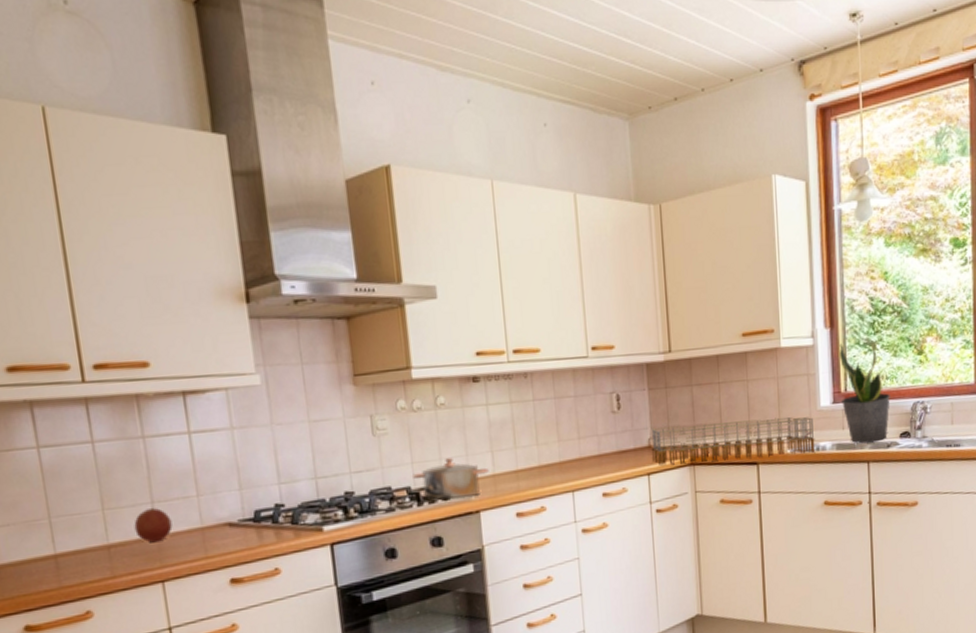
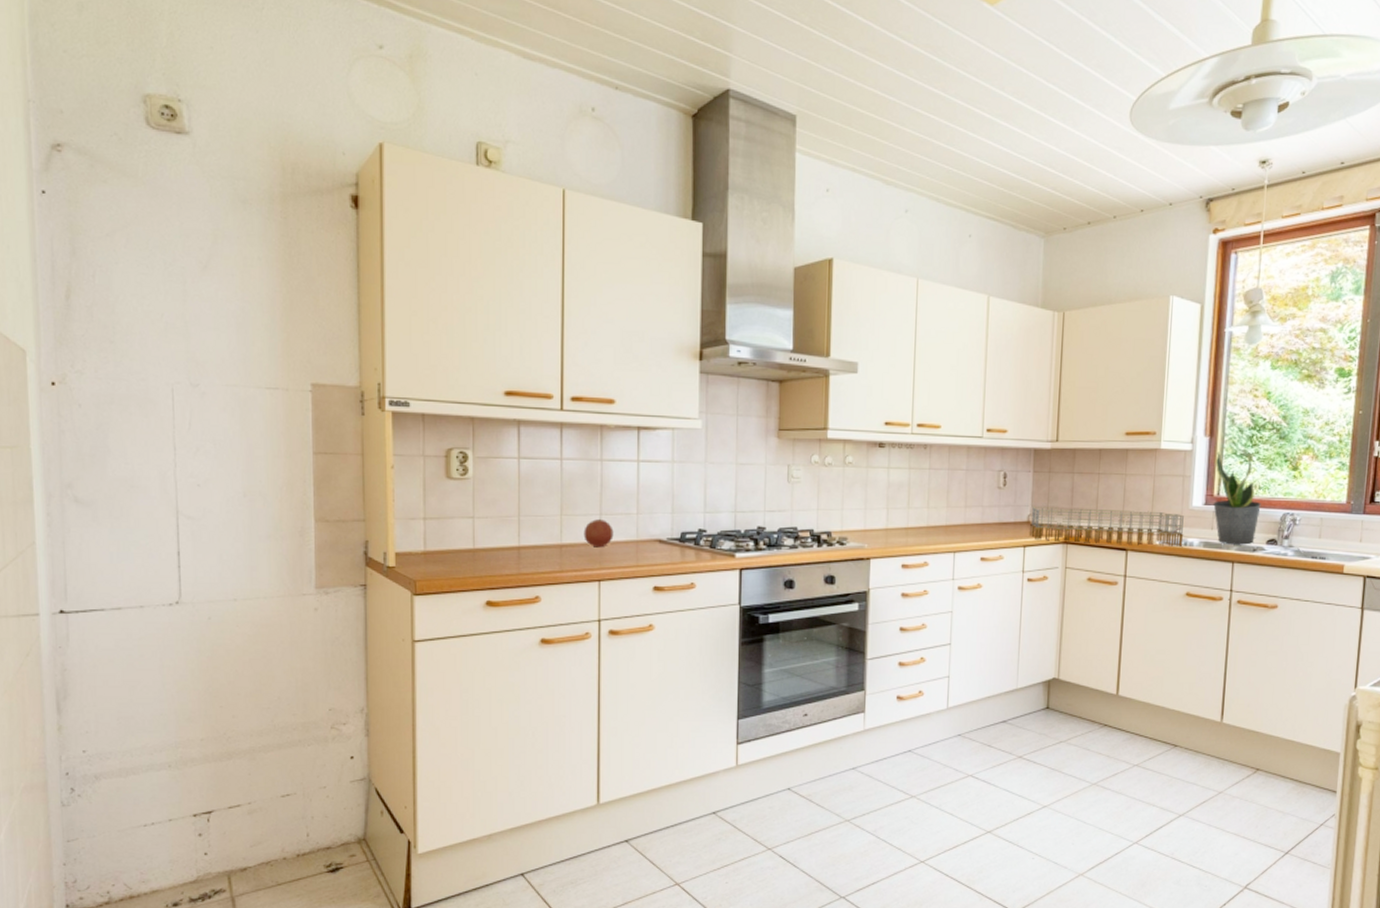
cooking pot: present [413,458,489,501] -> none [817,509,883,546]

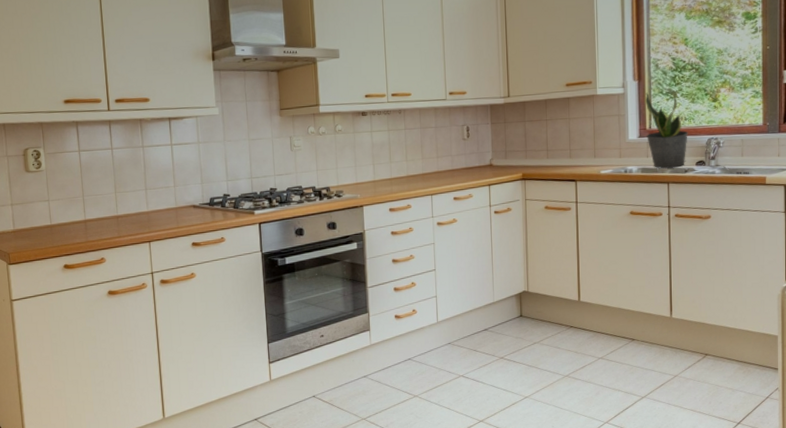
fruit: present [583,518,614,548] -> none [134,192,158,216]
dish rack: present [1029,507,1184,546] -> none [491,147,624,179]

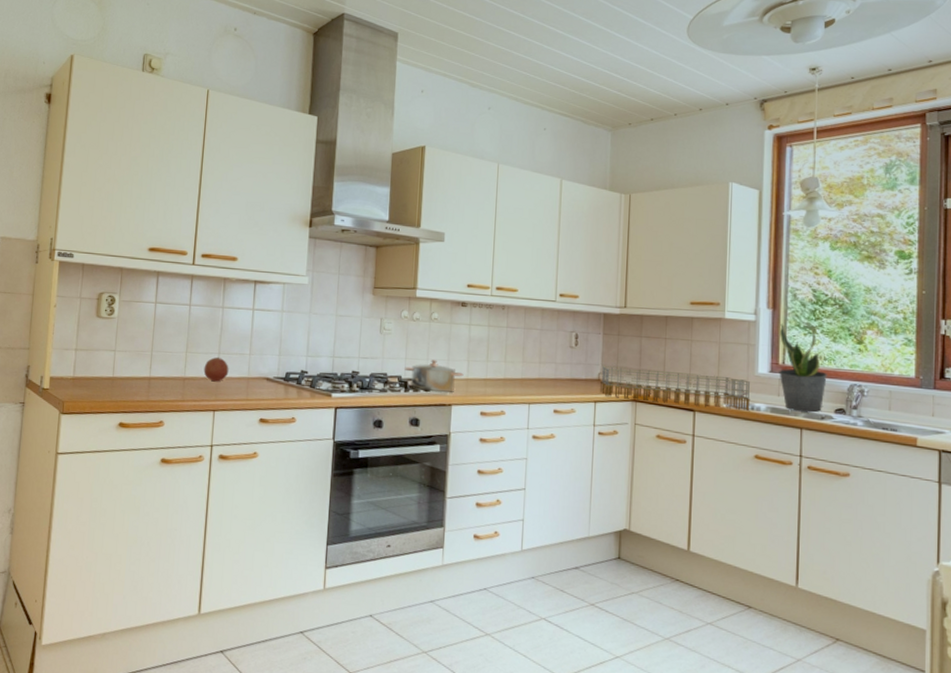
fruit: none [134,192,158,216] -> present [203,356,229,382]
cooking pot: none [317,168,371,197] -> present [404,360,464,393]
dish rack: none [491,147,624,179] -> present [599,366,751,411]

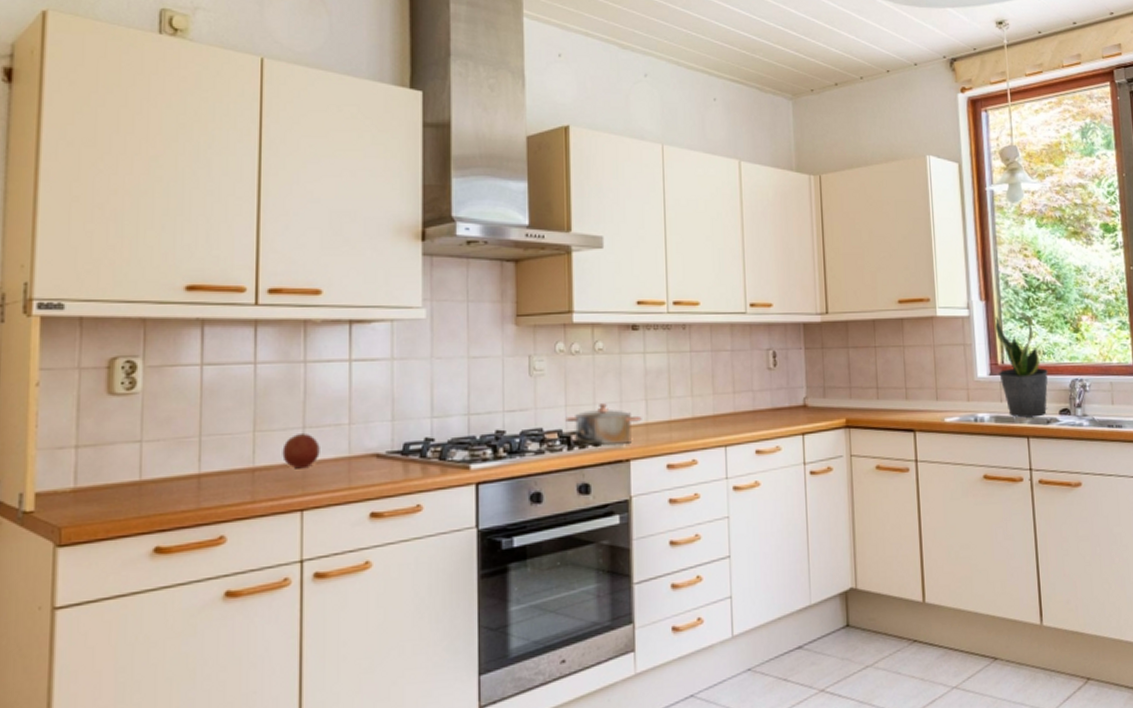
dish rack: present [599,366,751,411] -> none [806,385,973,426]

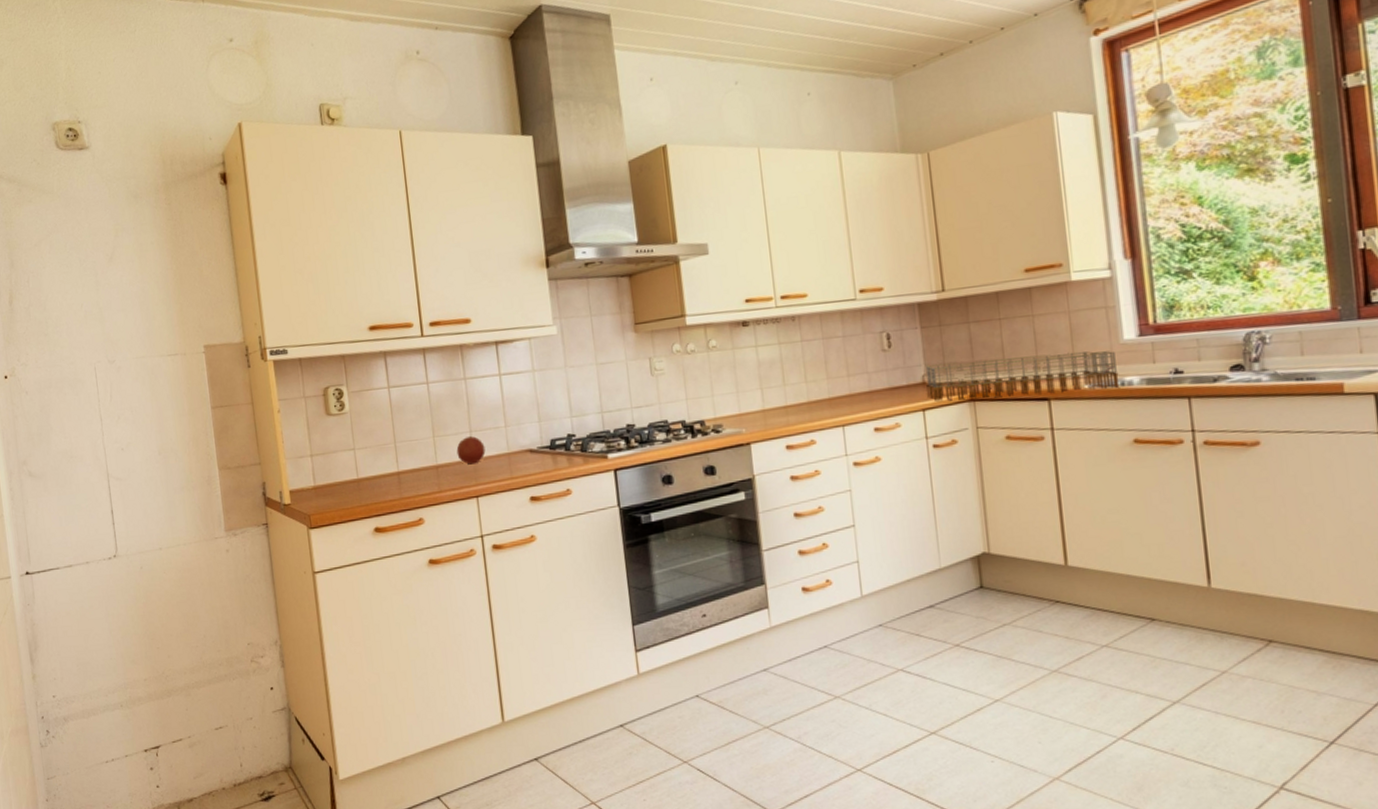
cooking pot: present [565,403,642,447] -> none [687,395,759,434]
dish rack: none [806,385,973,426] -> present [925,351,1119,401]
potted plant: present [994,316,1048,418] -> none [1143,271,1215,378]

